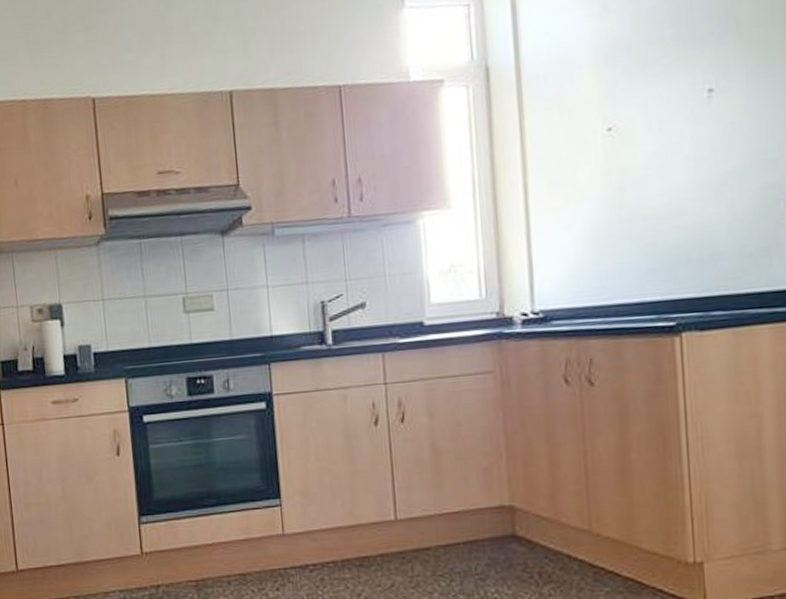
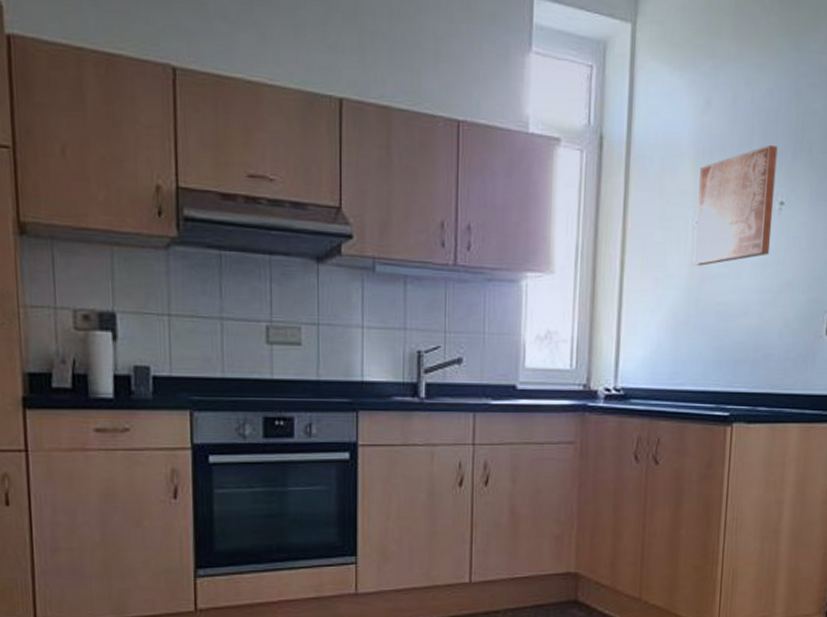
wall art: none [604,32,703,174] -> present [693,144,778,266]

